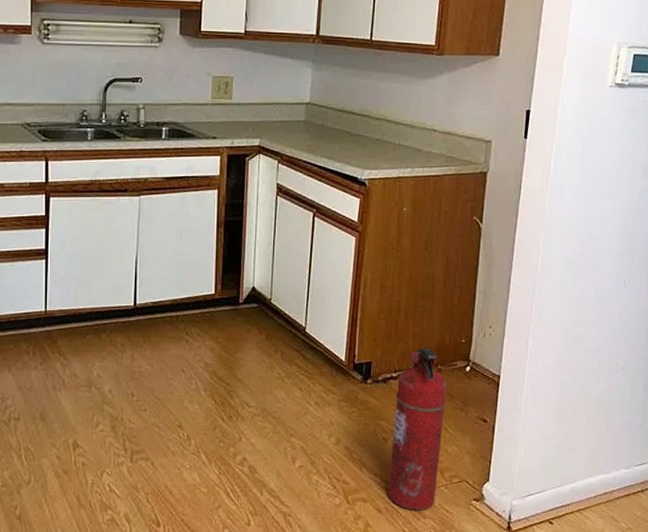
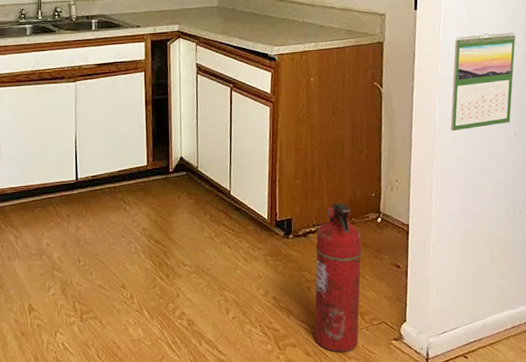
calendar: none [554,169,633,276] -> present [450,32,516,131]

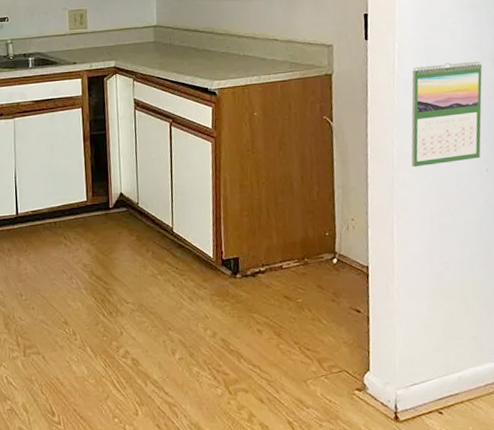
fire extinguisher: present [314,203,362,352] -> none [266,242,317,400]

